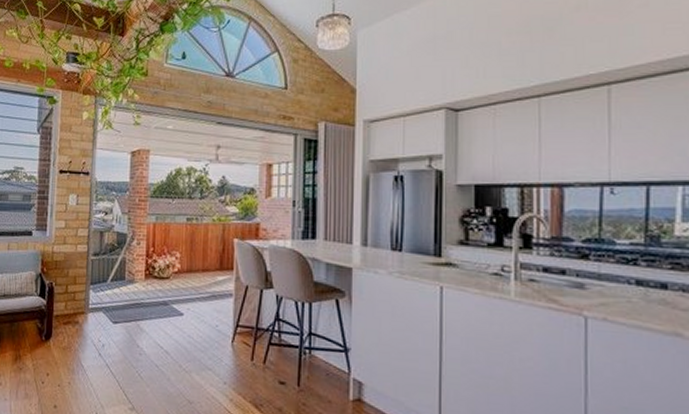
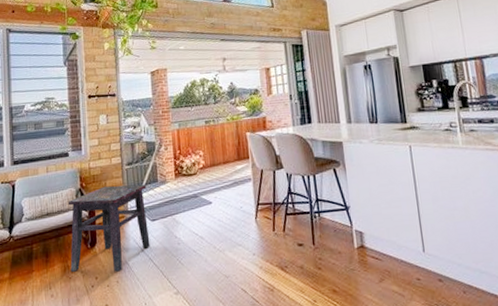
side table: none [22,275,112,373] -> present [68,184,150,272]

